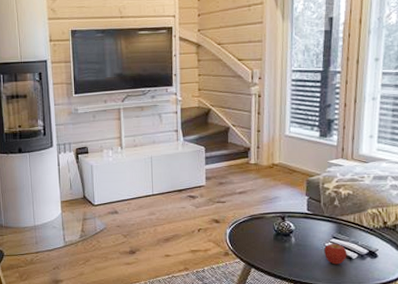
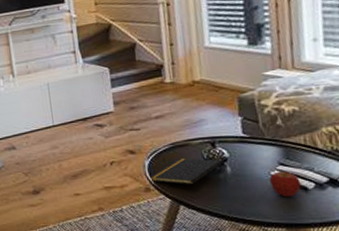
notepad: none [230,228,289,252] -> present [150,157,223,185]

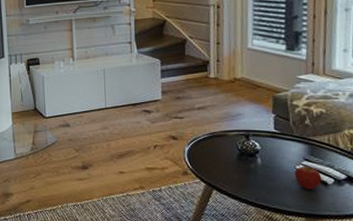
notepad: present [150,157,223,185] -> none [188,147,254,172]

